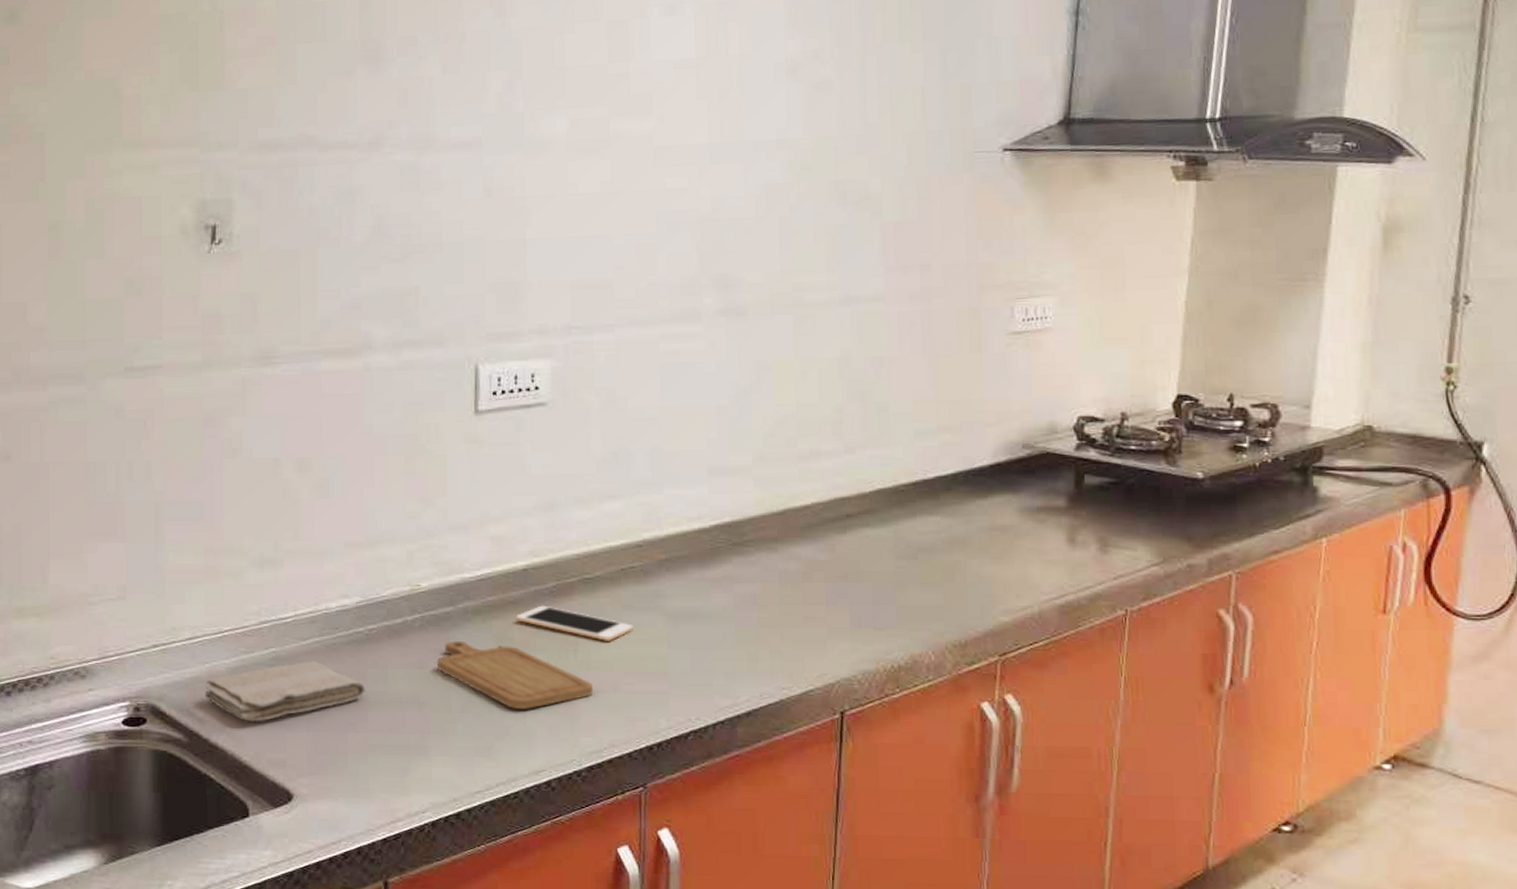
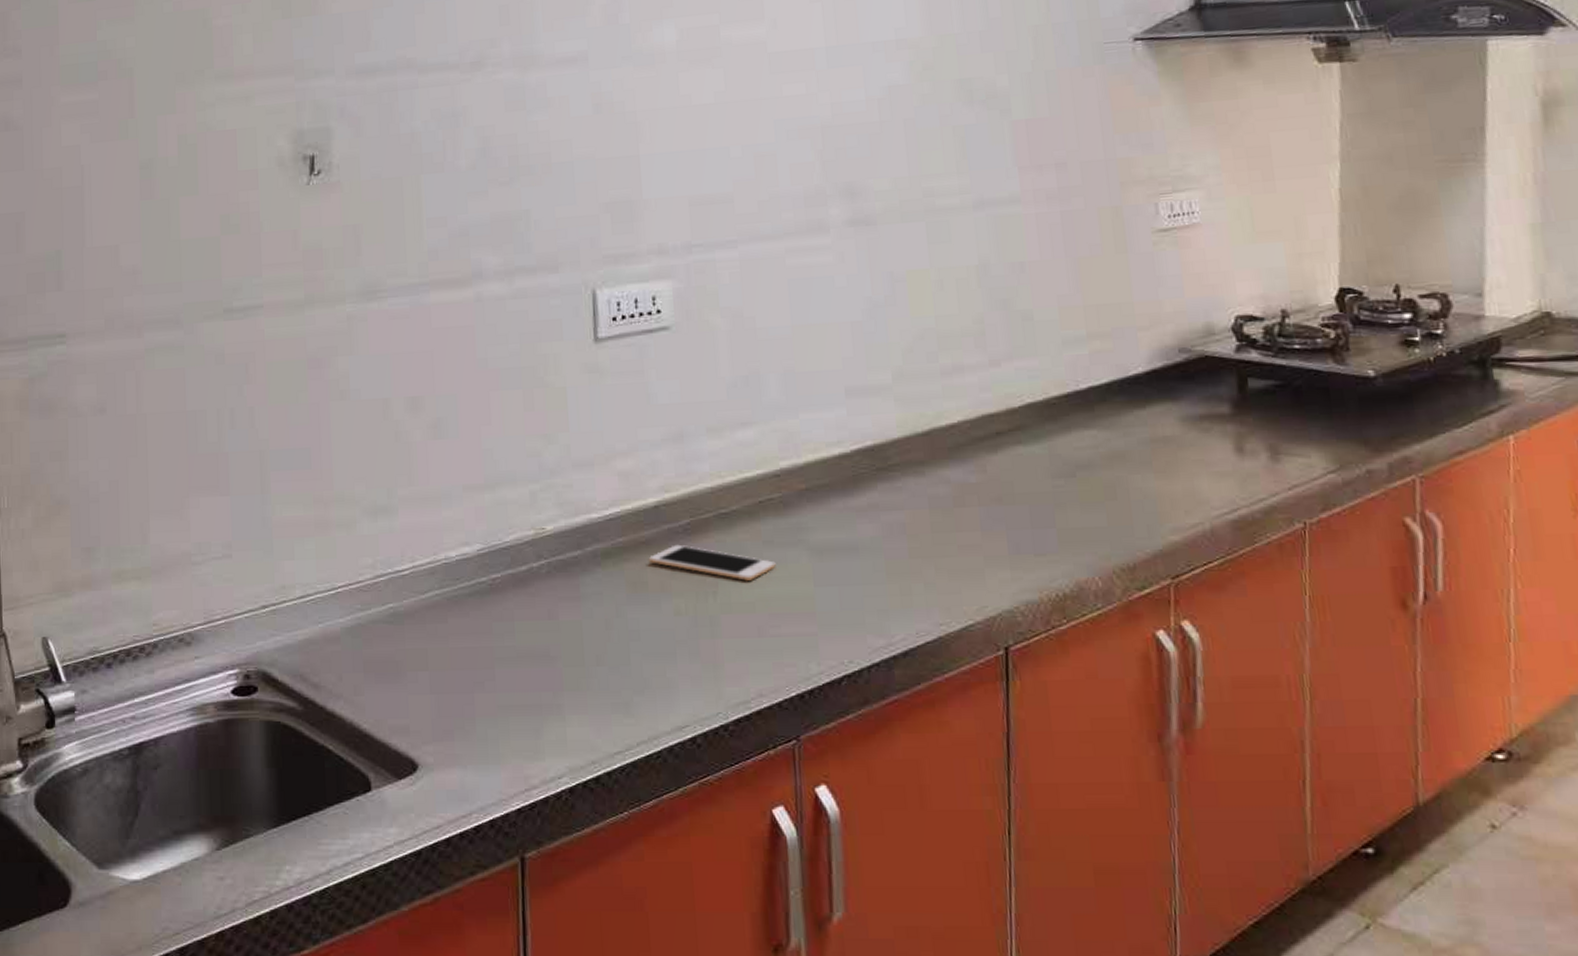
washcloth: present [204,661,365,722] -> none [319,615,491,686]
chopping board: present [437,640,594,709] -> none [567,586,737,659]

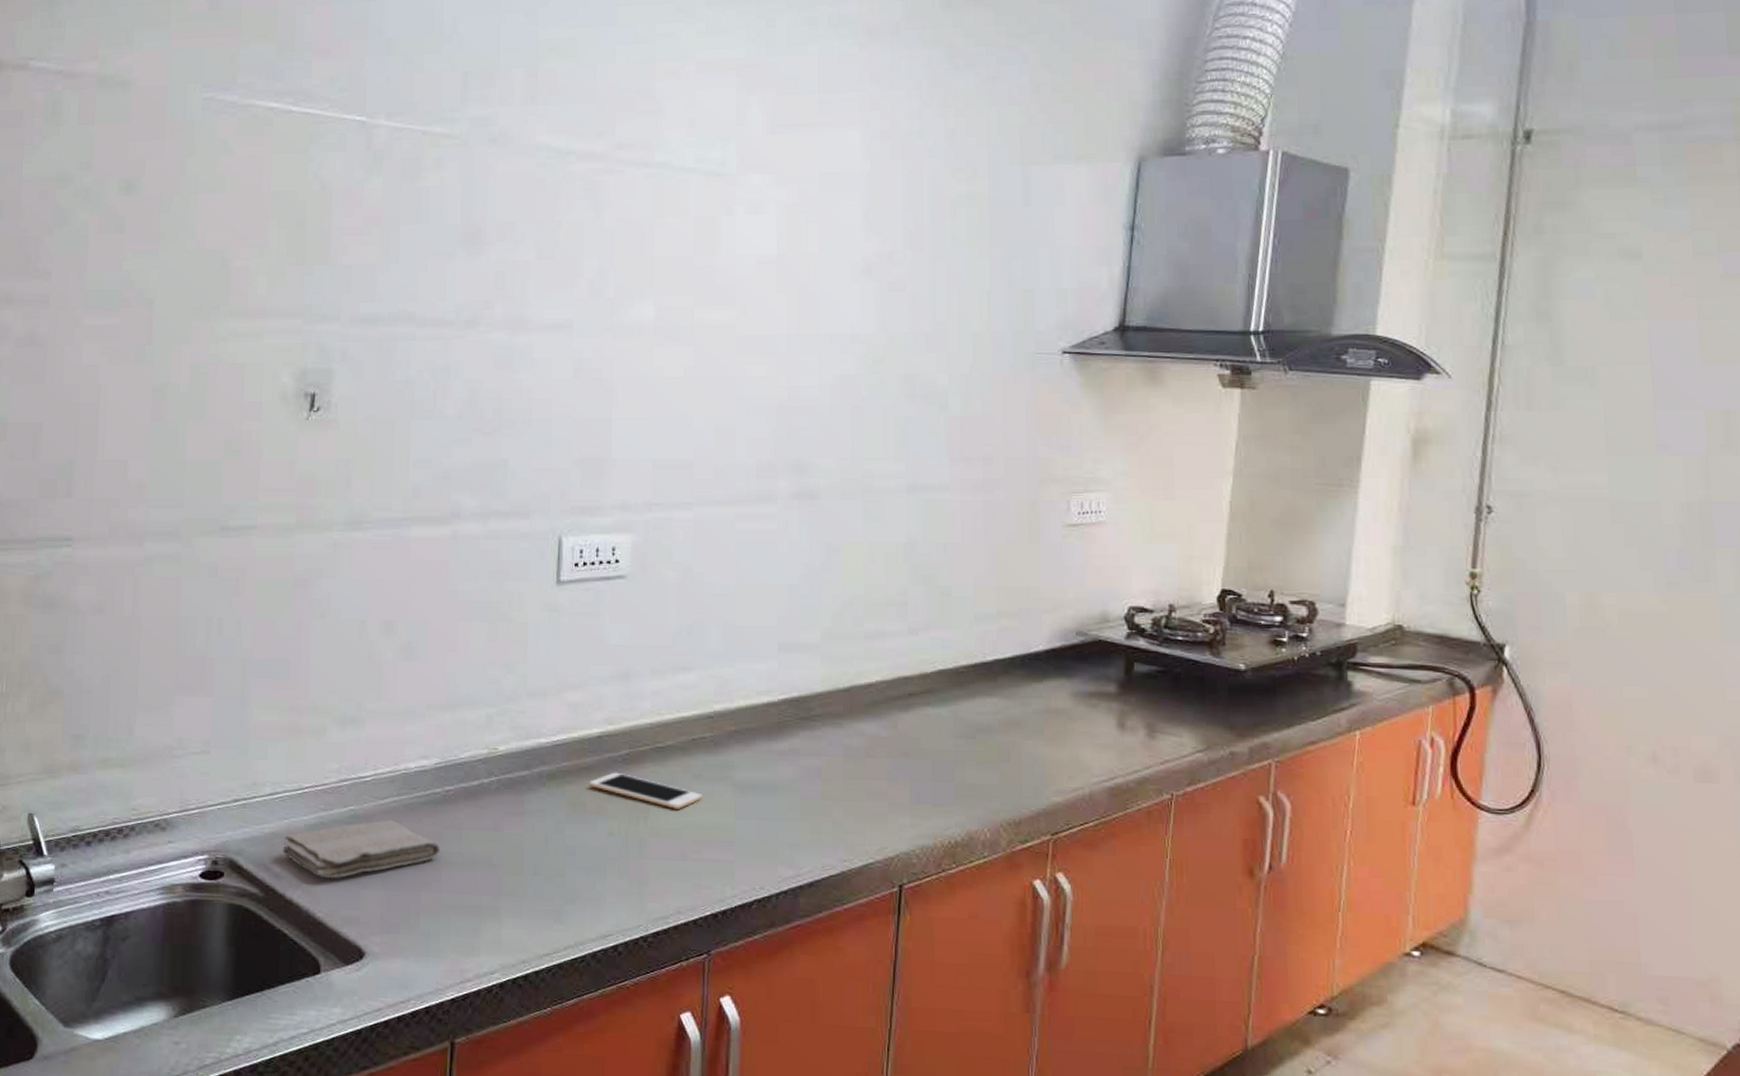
washcloth: none [319,615,491,686] -> present [282,819,440,879]

